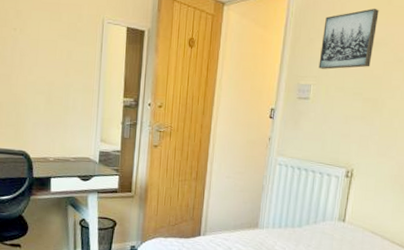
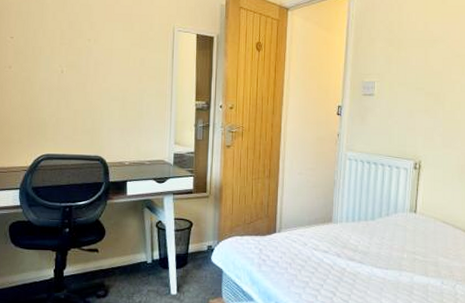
wall art: present [318,9,379,69] -> none [381,9,434,67]

